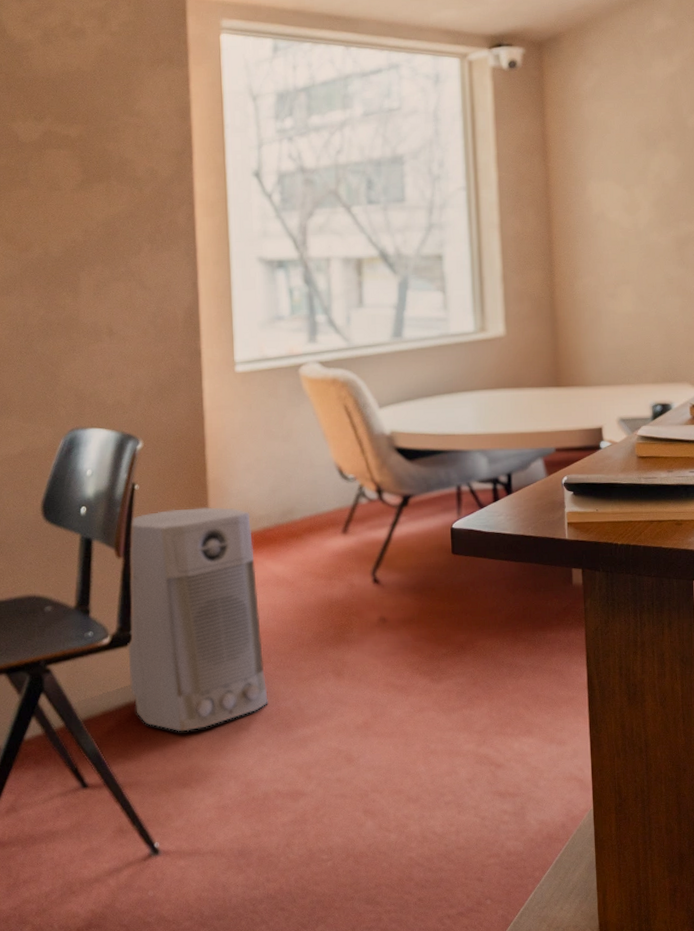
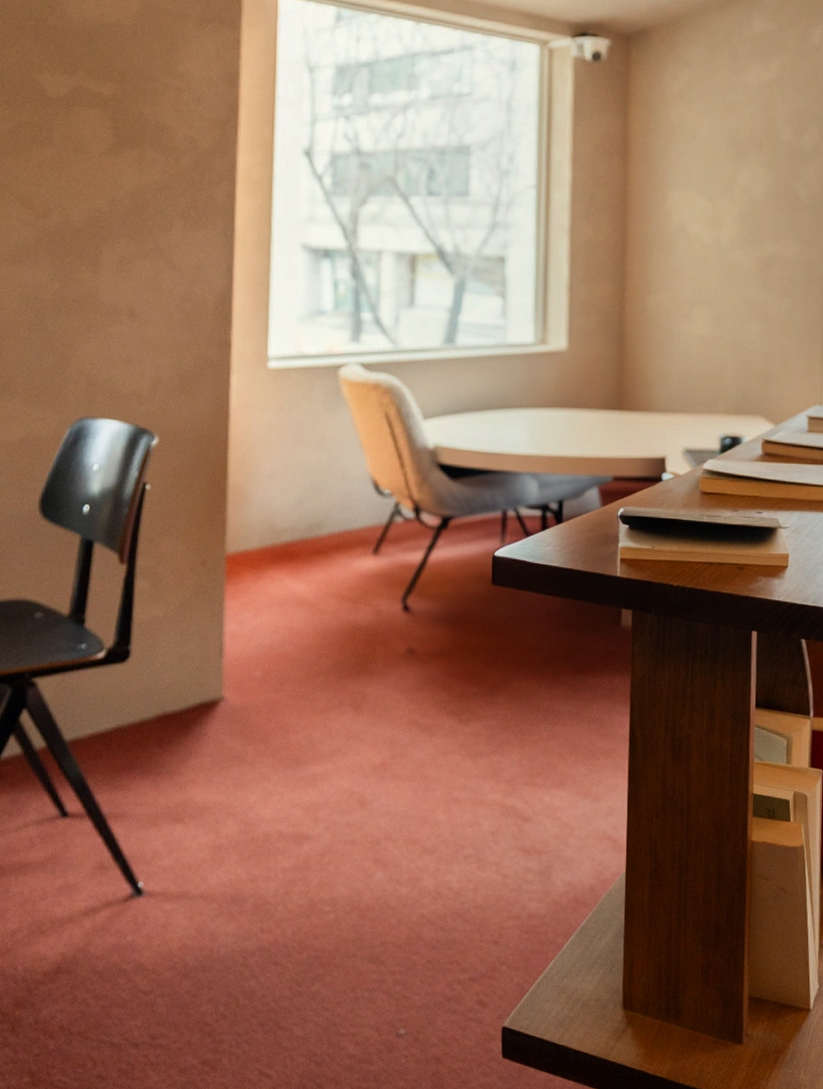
air purifier: present [127,507,268,732] -> none [123,514,278,761]

